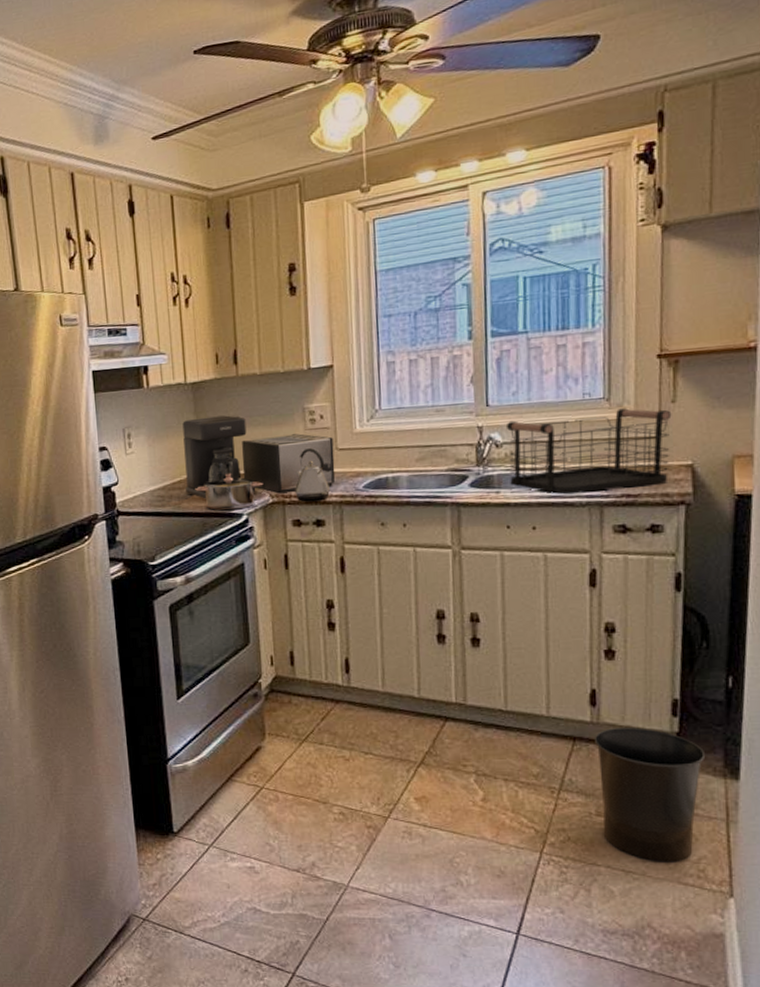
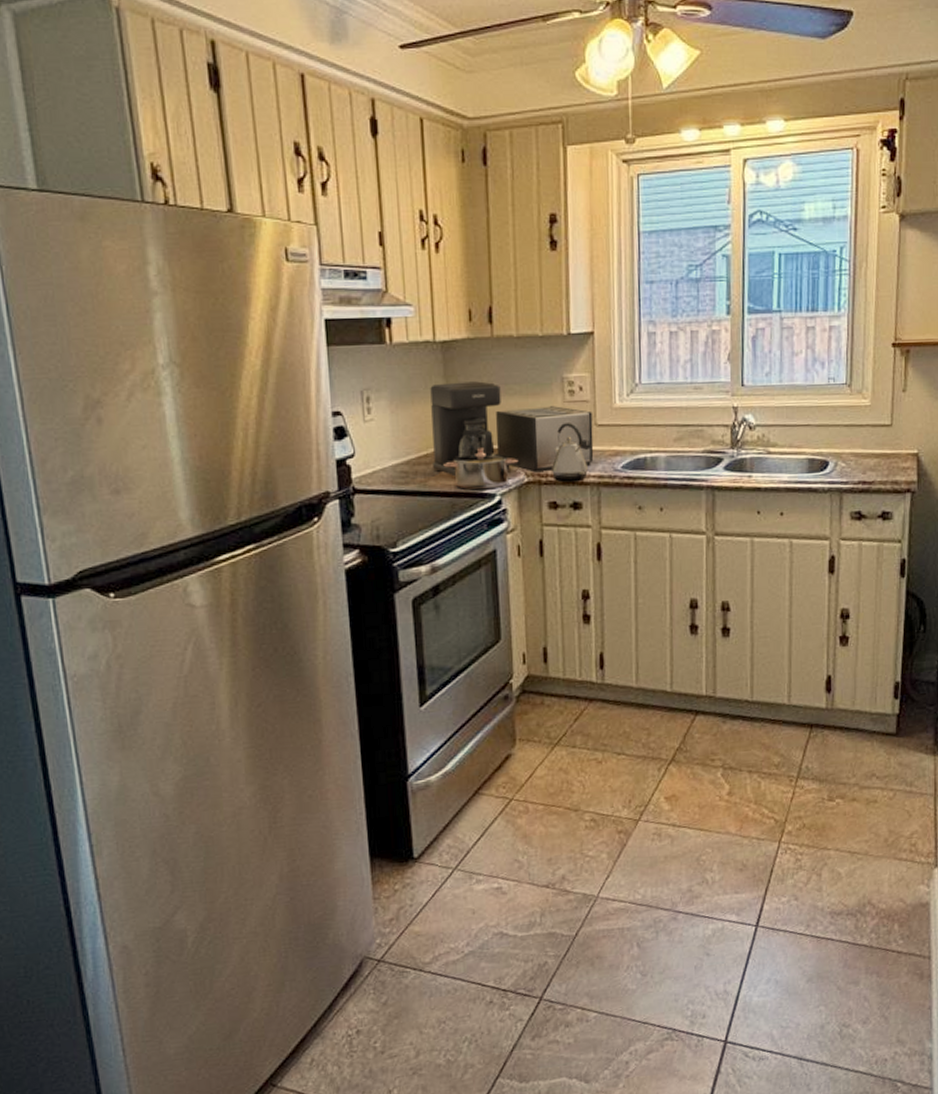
dish rack: present [507,408,672,495] -> none [760,395,902,481]
waste bin: present [595,728,706,862] -> none [829,711,920,841]

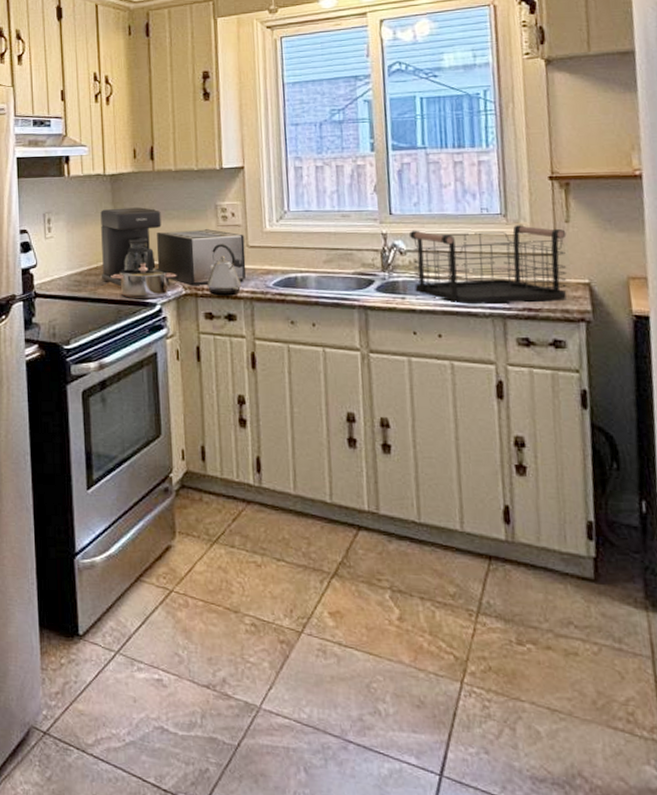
dish rack: none [760,395,902,481] -> present [410,225,567,305]

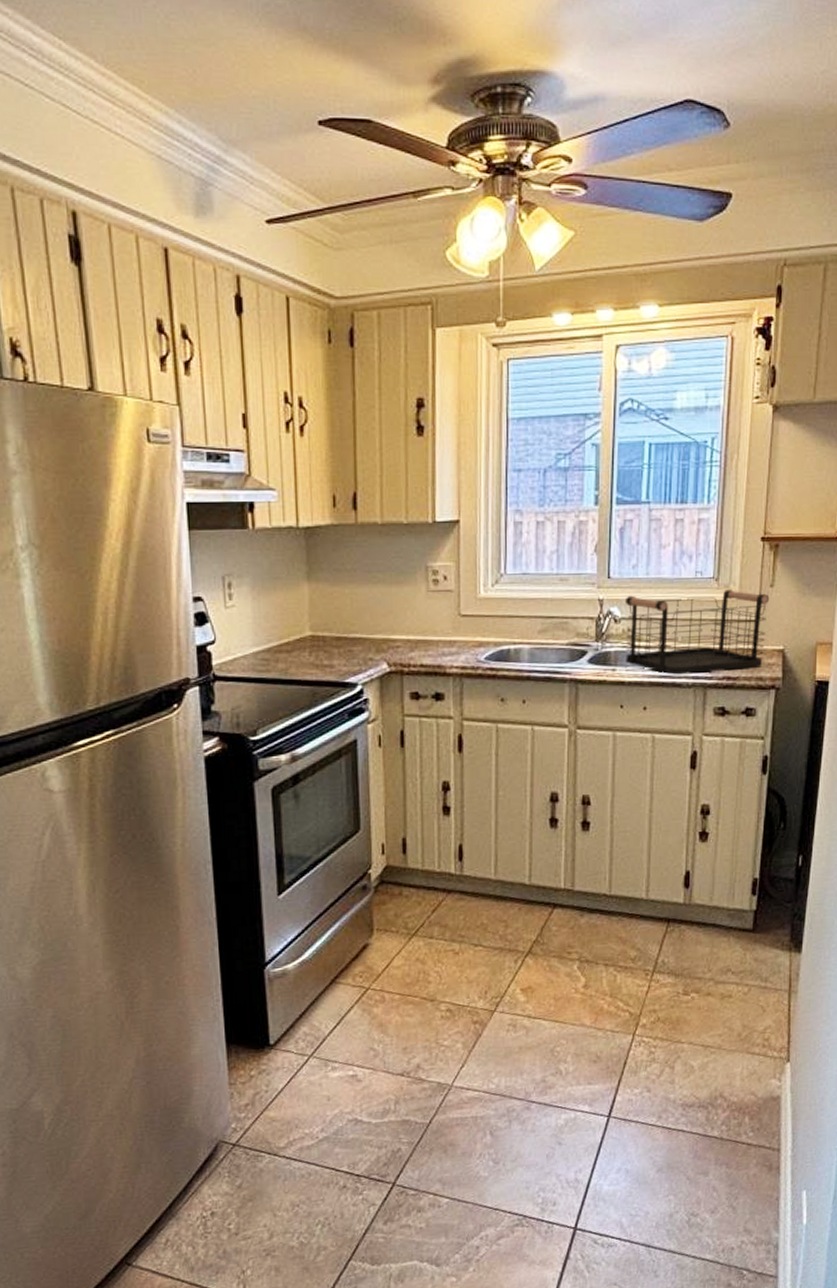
coffee maker: present [100,207,170,287] -> none [293,569,373,665]
cooking pot: present [111,263,177,299] -> none [305,636,381,679]
toaster: present [157,229,247,287] -> none [358,595,457,664]
kettle: present [206,244,242,297] -> none [413,613,452,674]

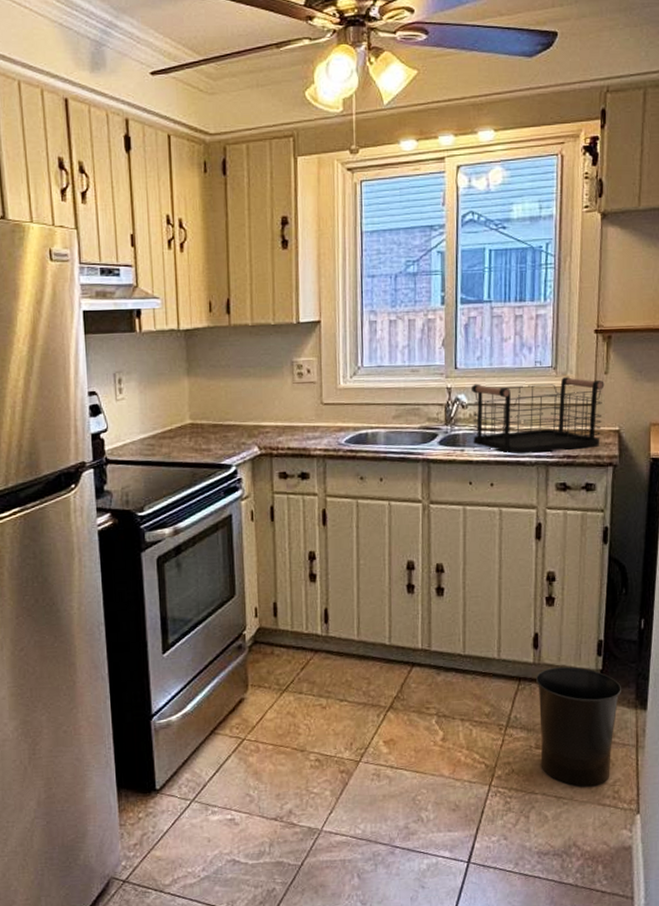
waste bin: none [686,907,777,1035] -> present [536,667,622,787]

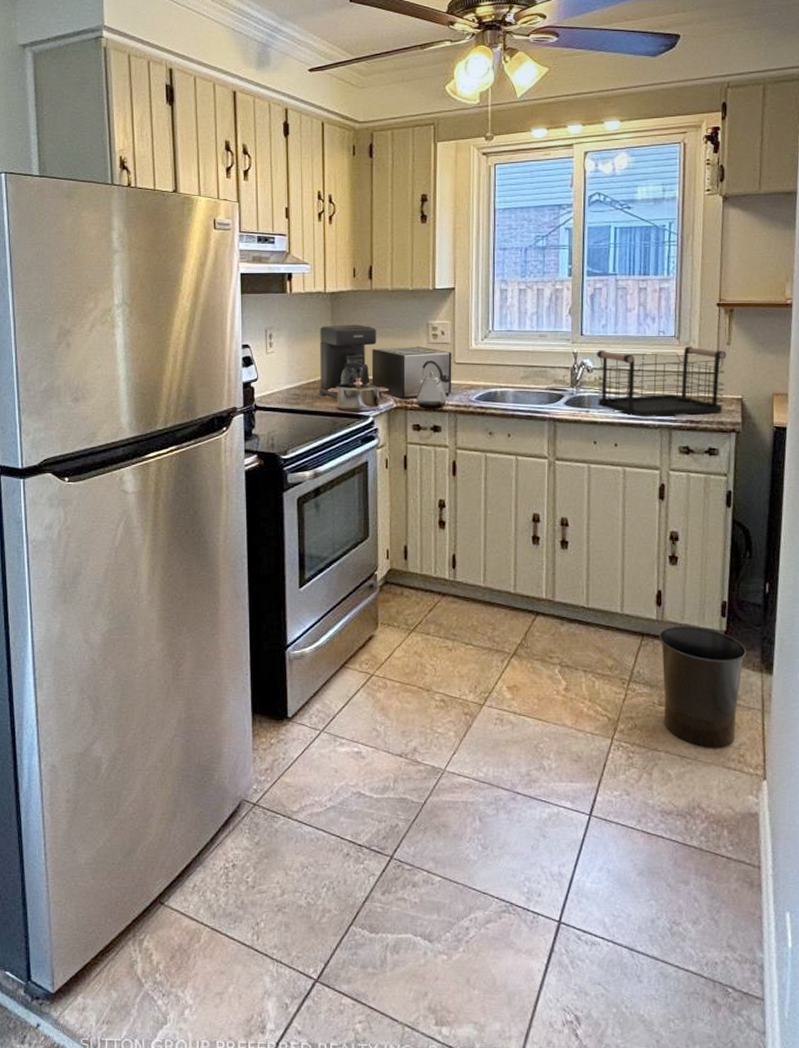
coffee maker: none [174,365,245,449] -> present [319,325,382,400]
cooking pot: none [185,423,252,462] -> present [328,378,389,412]
toaster: none [232,387,320,447] -> present [371,346,452,401]
kettle: none [281,402,316,456] -> present [415,360,448,410]

